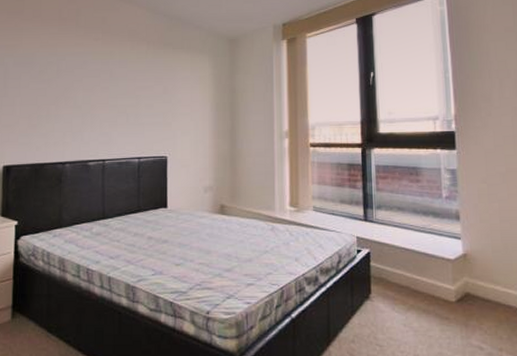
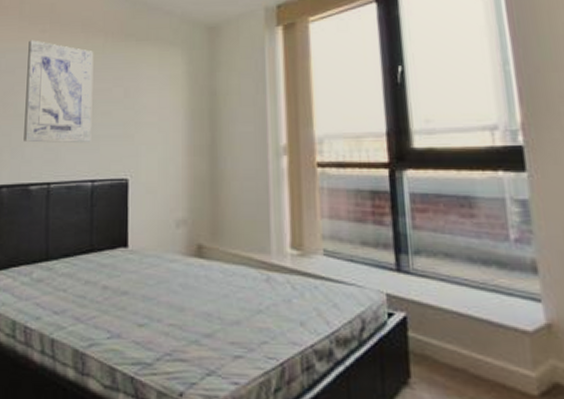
wall art: none [82,46,139,129] -> present [24,40,94,144]

